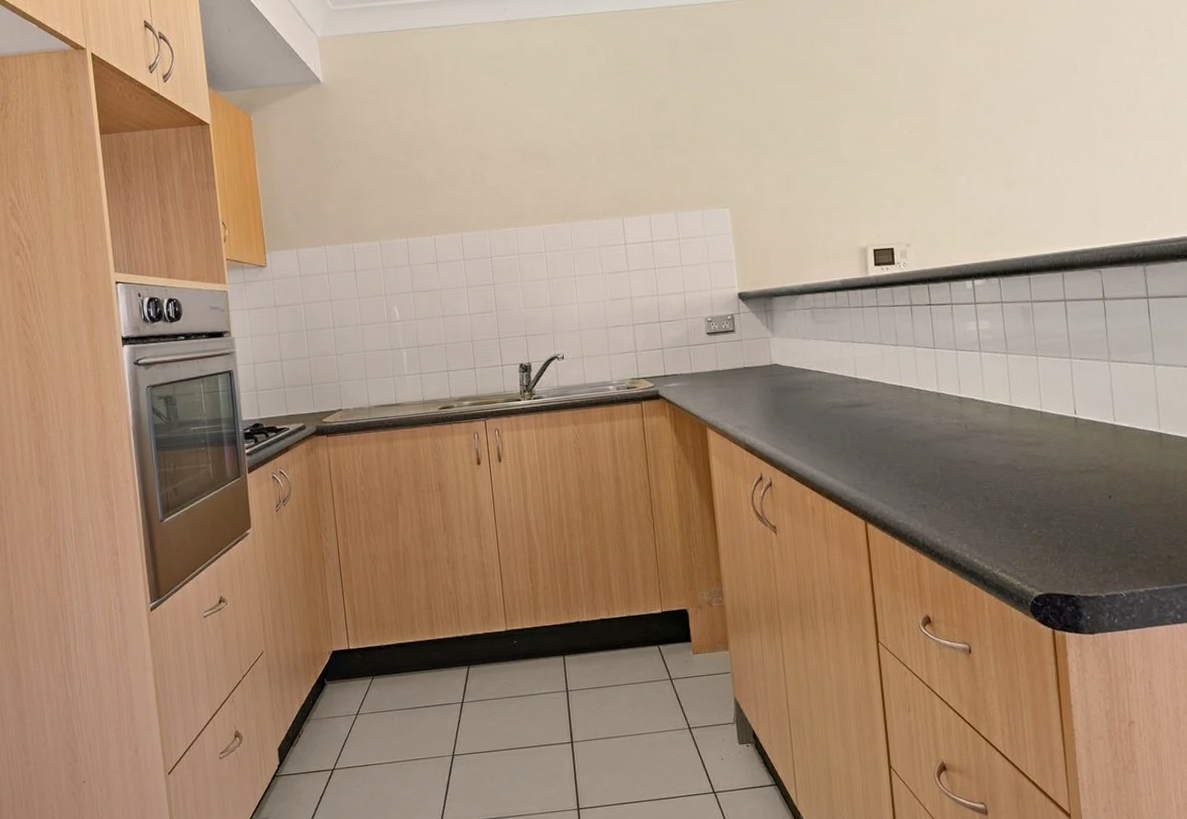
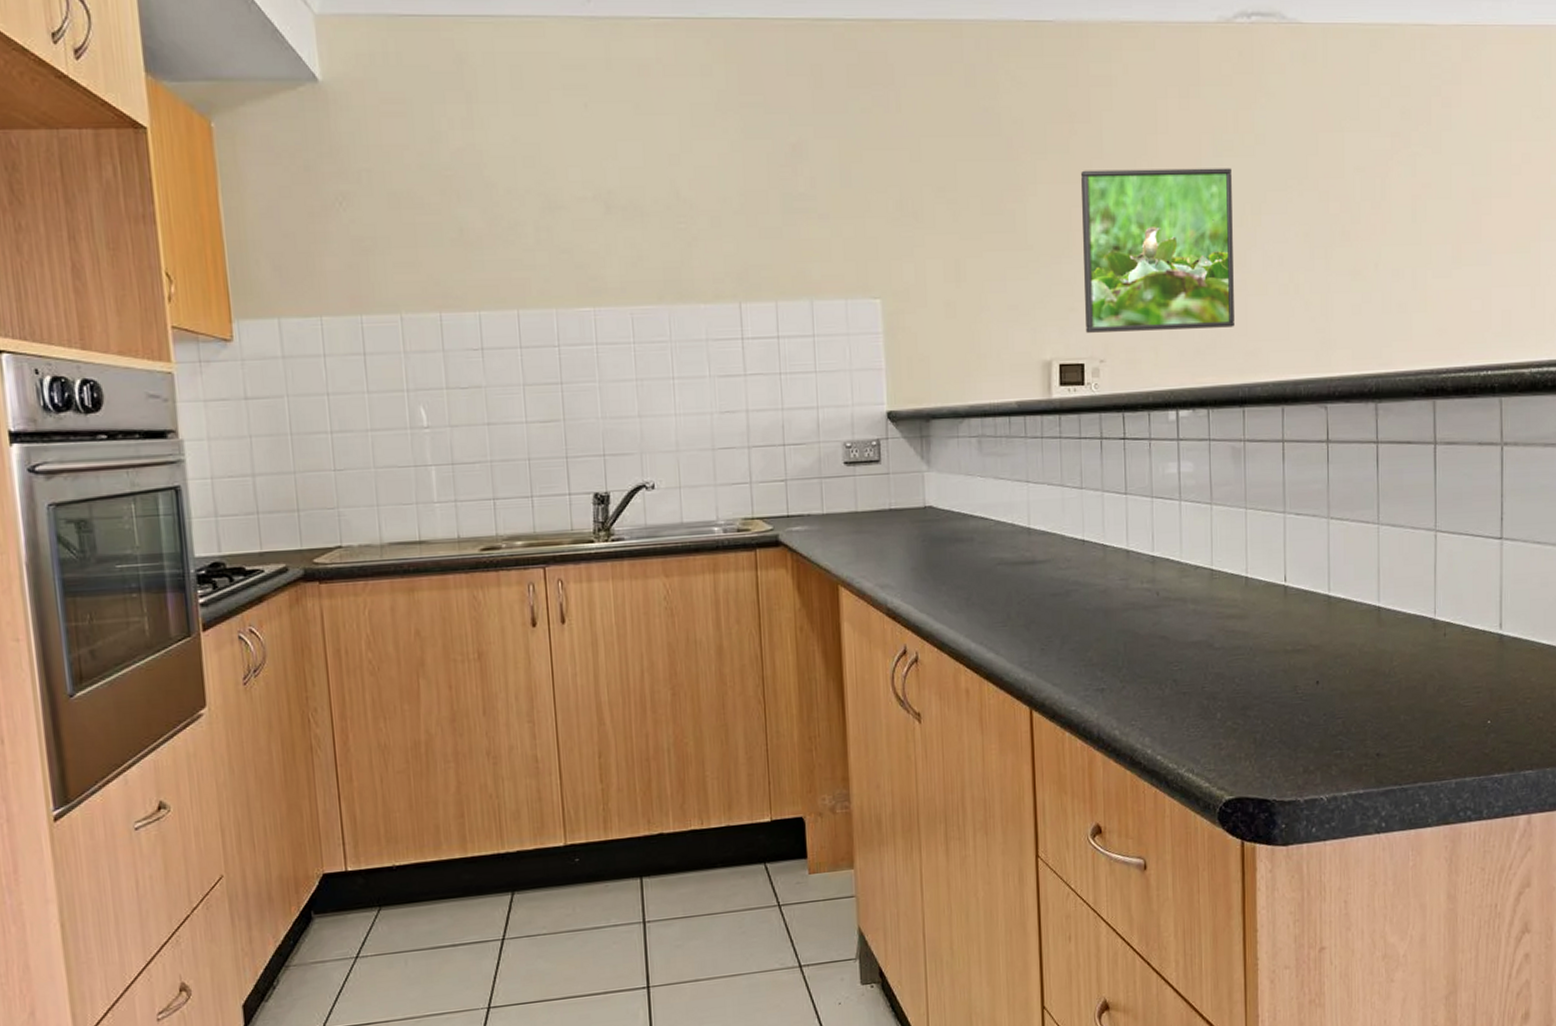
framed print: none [882,88,1017,224] -> present [1080,168,1234,333]

